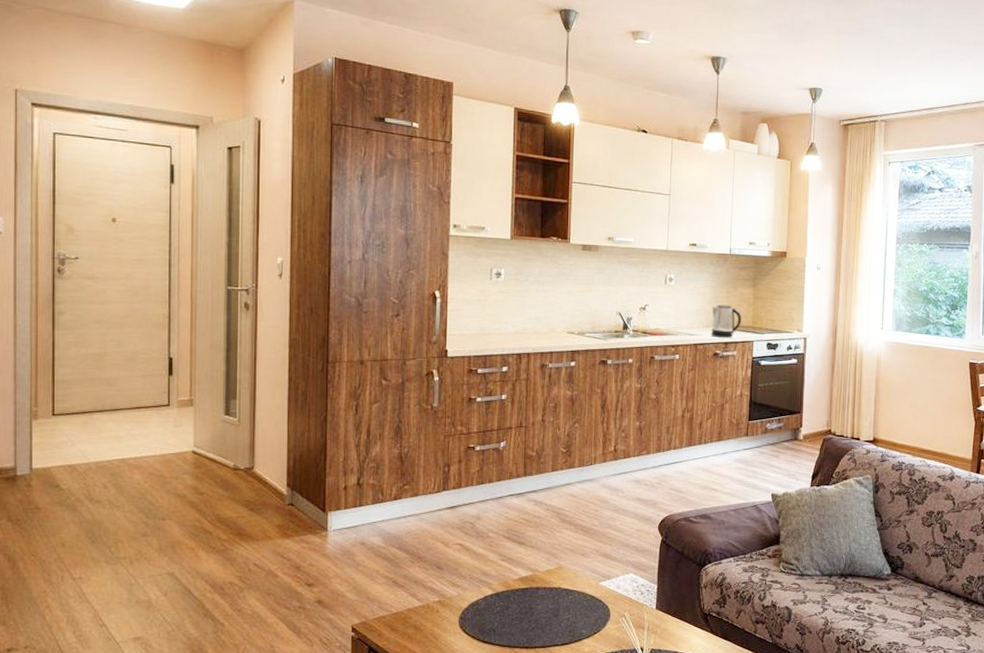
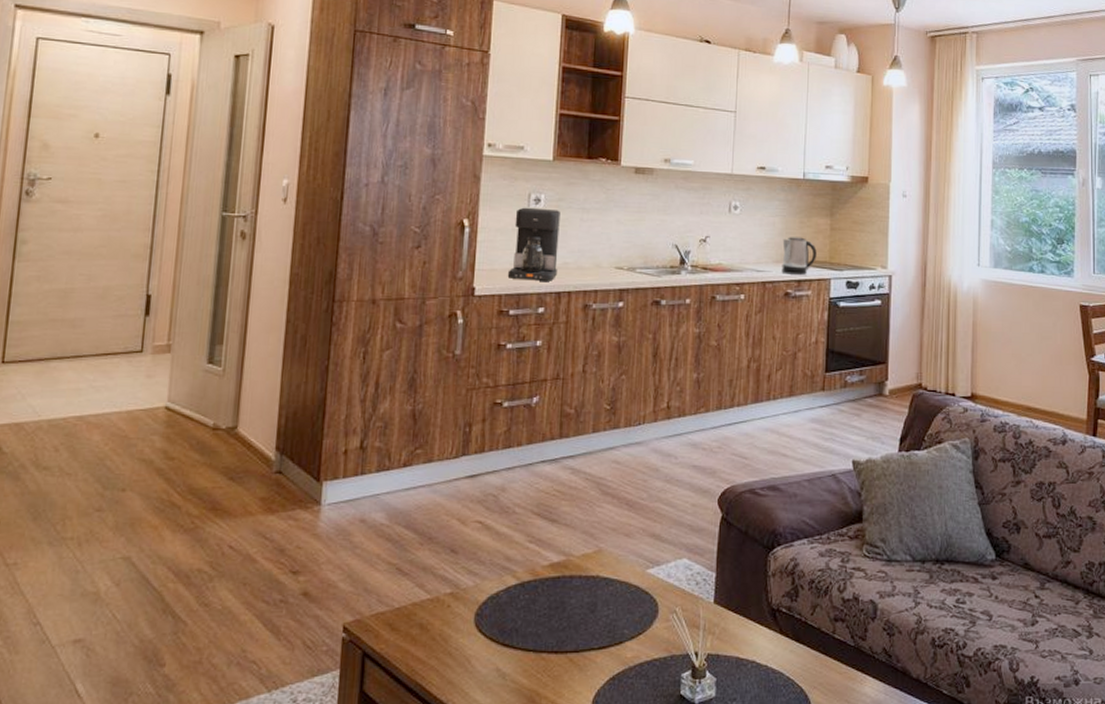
coffee maker: none [475,280,519,344] -> present [507,207,560,281]

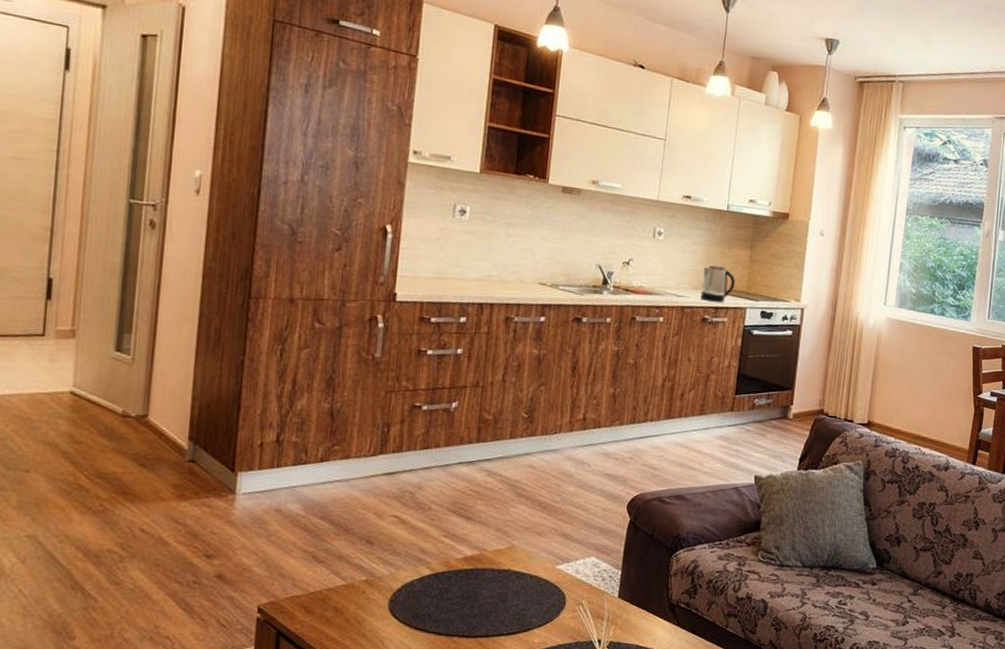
coffee maker: present [507,207,560,281] -> none [430,217,486,292]

